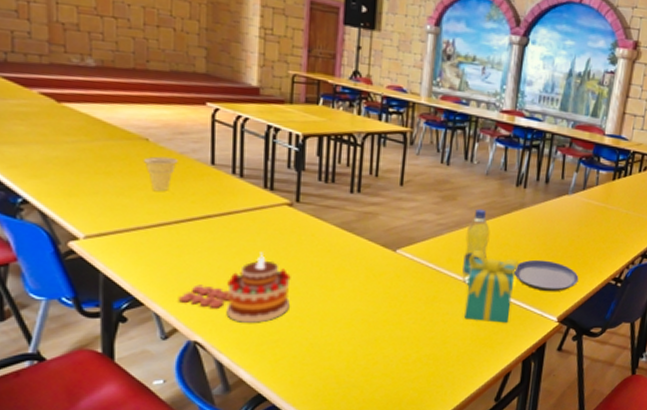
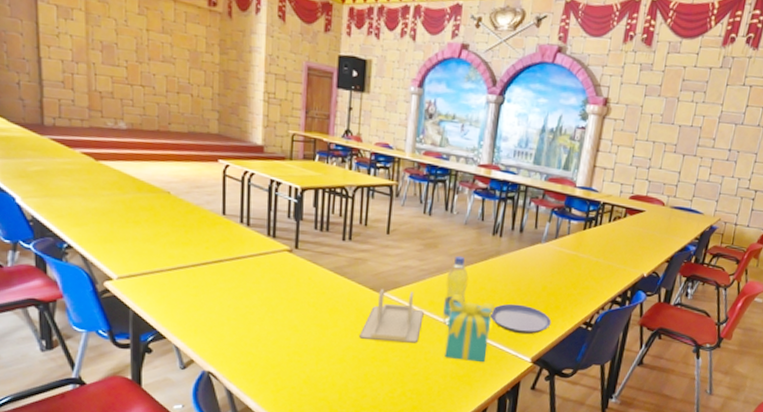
cup: present [142,156,178,192] -> none [165,207,194,239]
birthday cake: present [178,252,291,323] -> none [194,293,291,357]
napkin holder: none [369,246,442,304] -> present [359,289,424,343]

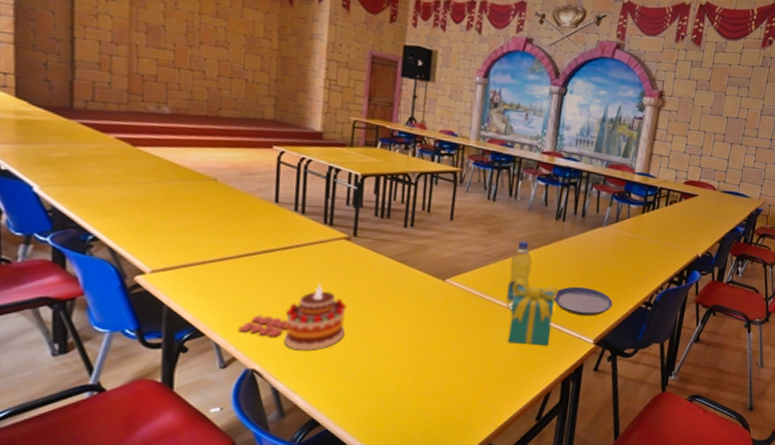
birthday cake: none [194,293,291,357] -> present [238,283,347,351]
napkin holder: present [359,289,424,343] -> none [420,275,487,329]

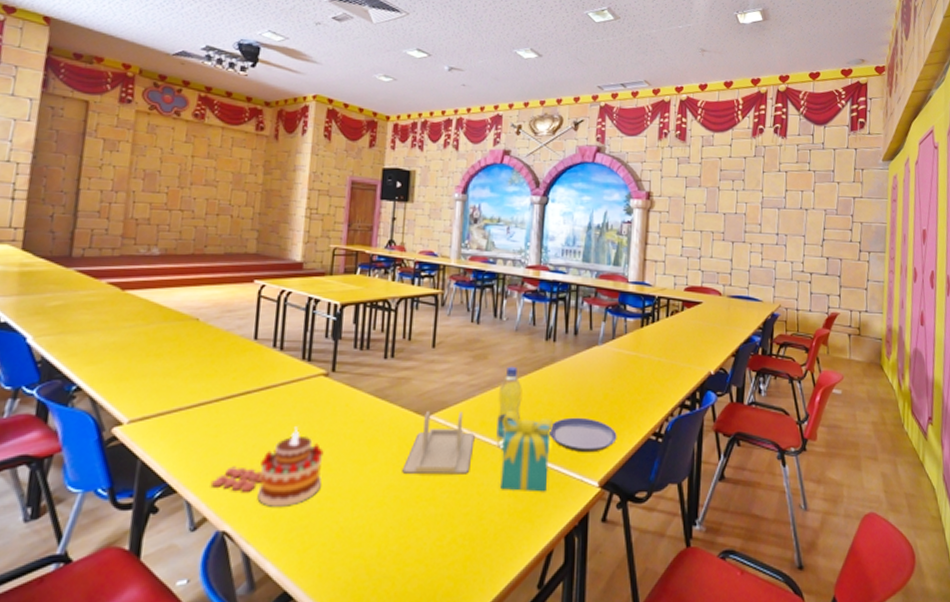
napkin holder: none [420,275,487,329] -> present [402,411,475,475]

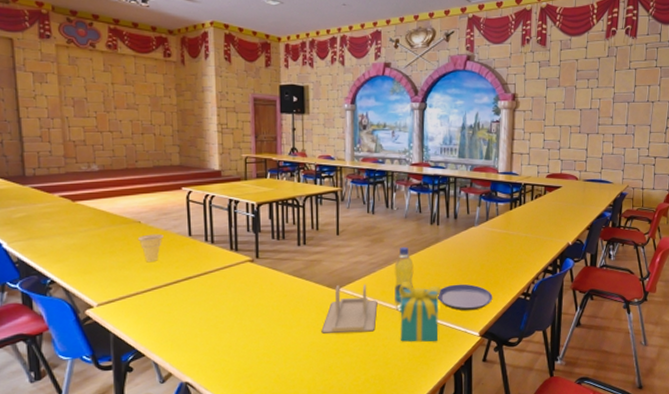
cup: none [191,335,224,371] -> present [137,234,164,263]
birthday cake: present [210,427,324,507] -> none [170,302,258,363]

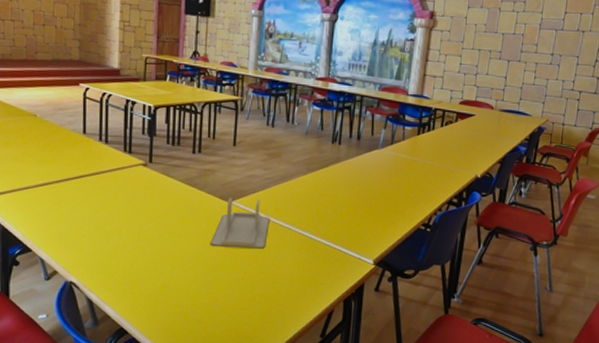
cup: present [137,234,164,263] -> none [32,128,58,158]
bottle: present [394,246,414,312] -> none [288,163,311,231]
gift box: present [398,282,441,342] -> none [290,201,337,265]
plate: present [438,284,493,311] -> none [333,208,391,237]

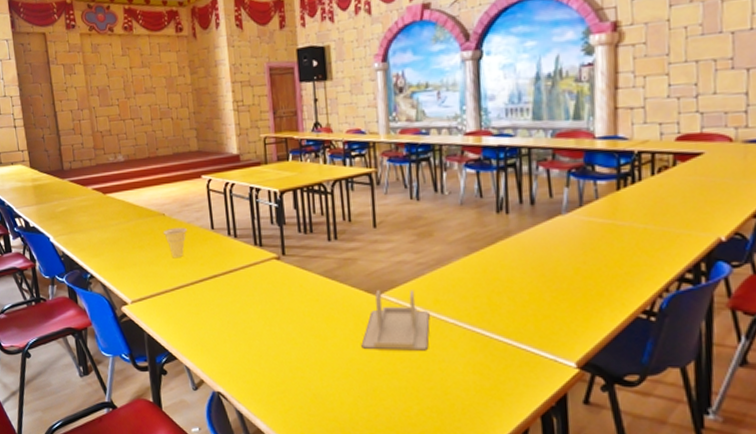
cup: none [32,128,58,158] -> present [163,227,187,259]

